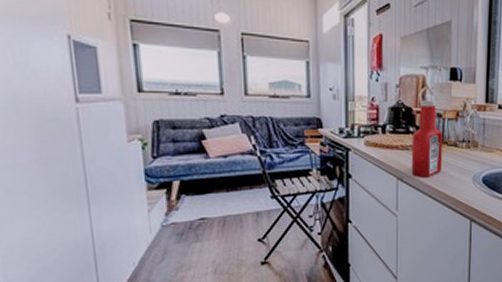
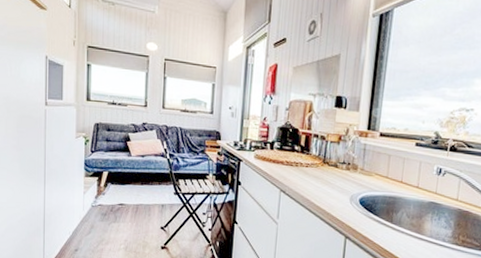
ketchup bottle: present [411,100,442,179] -> none [293,123,325,194]

